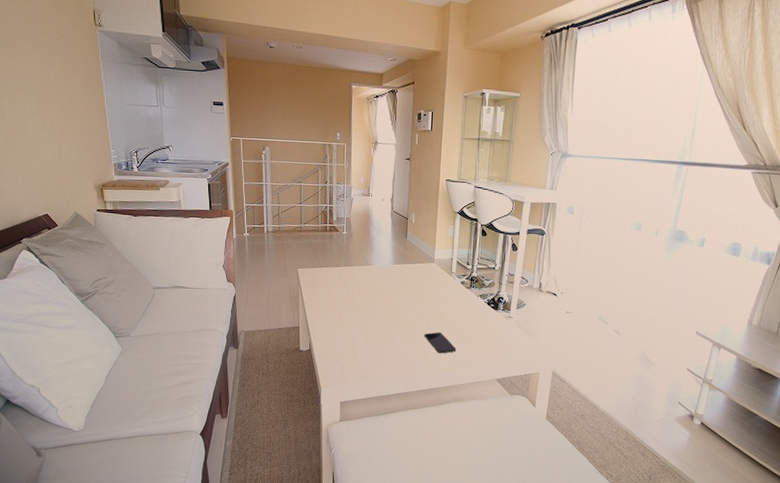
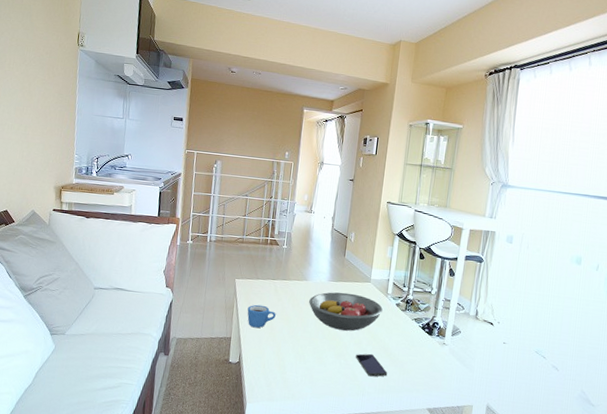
mug: none [313,292,342,316] -> present [247,304,276,328]
fruit bowl: none [374,274,448,312] -> present [309,292,383,331]

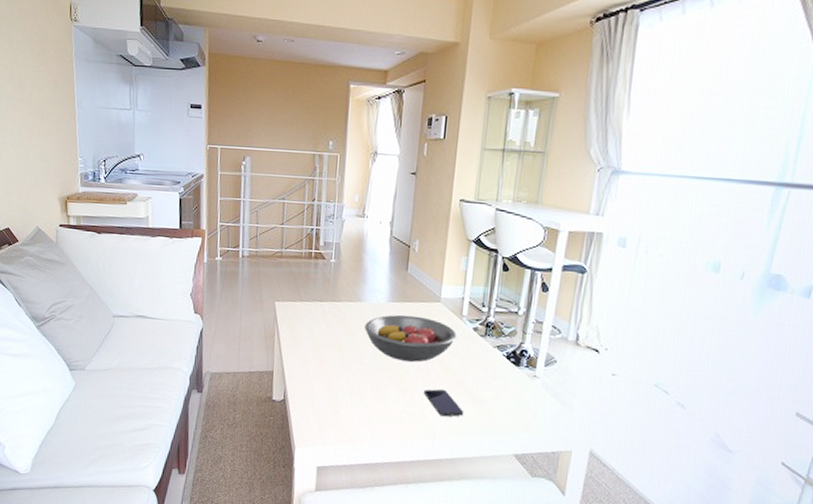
mug: present [247,304,276,328] -> none [290,331,325,360]

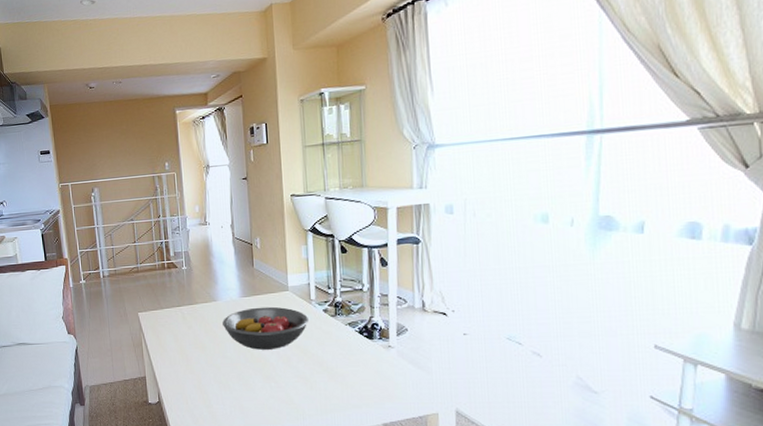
smartphone: present [423,389,464,417] -> none [286,371,328,397]

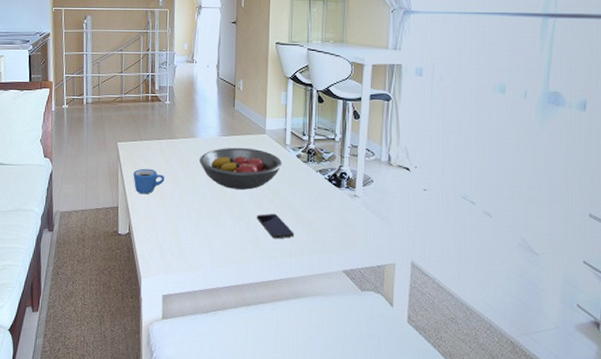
mug: none [157,336,189,363] -> present [133,168,165,195]
smartphone: none [286,371,328,397] -> present [256,213,295,239]

